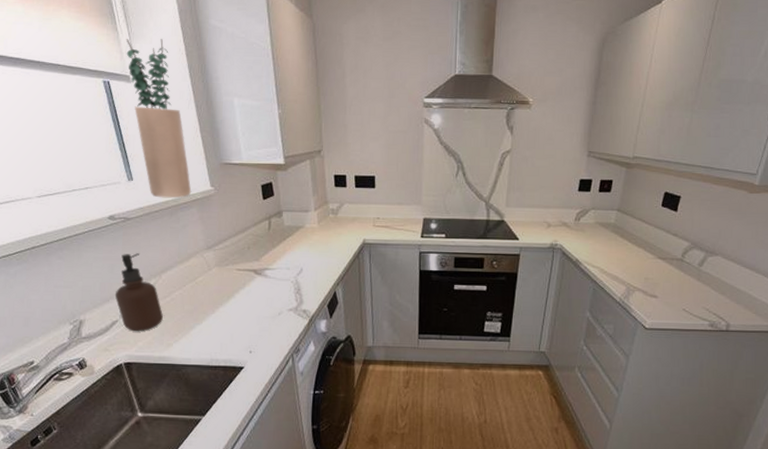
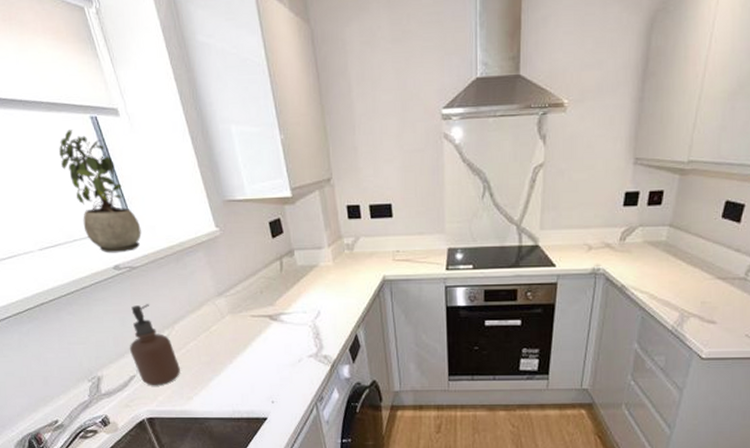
potted plant: none [69,91,140,205] -> present [59,129,142,254]
vase: present [126,39,192,199] -> none [108,63,196,243]

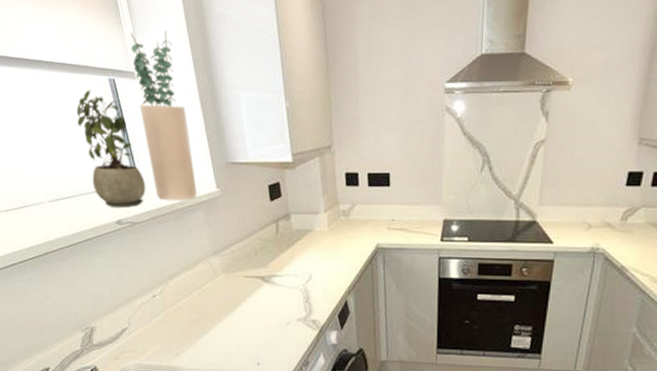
vase: none [108,63,196,243] -> present [130,31,198,201]
soap dispenser: present [129,304,180,385] -> none [123,259,171,340]

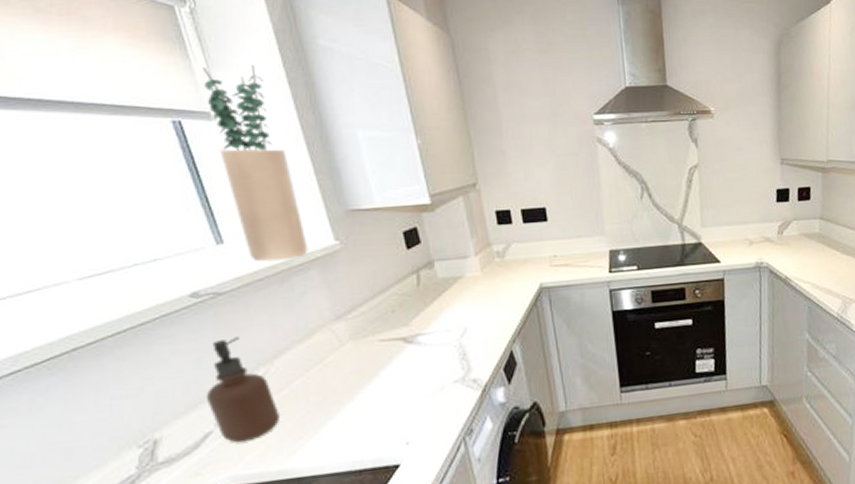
potted plant: present [77,90,146,209] -> none [123,135,234,279]
soap dispenser: none [123,259,171,340] -> present [205,337,279,442]

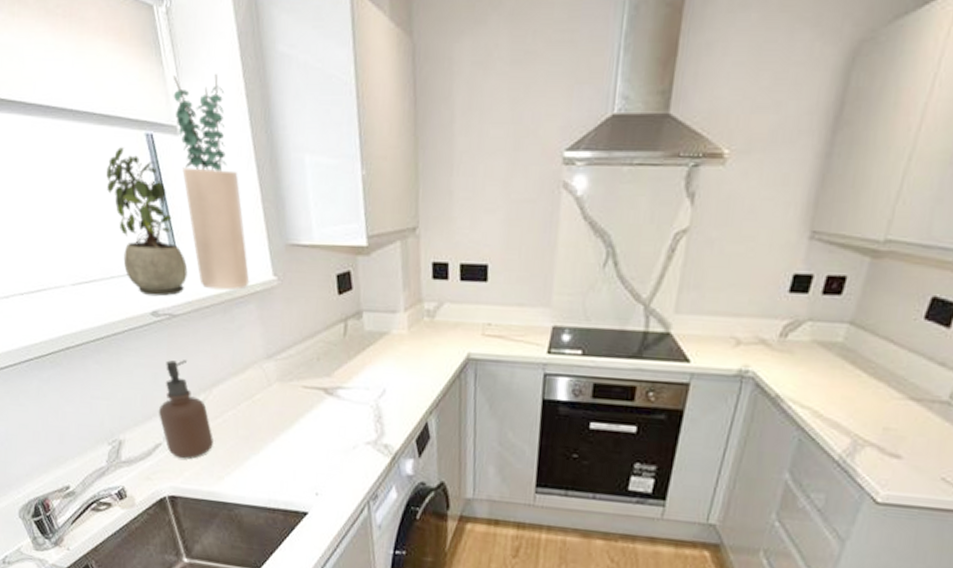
potted plant: none [123,135,234,279] -> present [106,147,188,297]

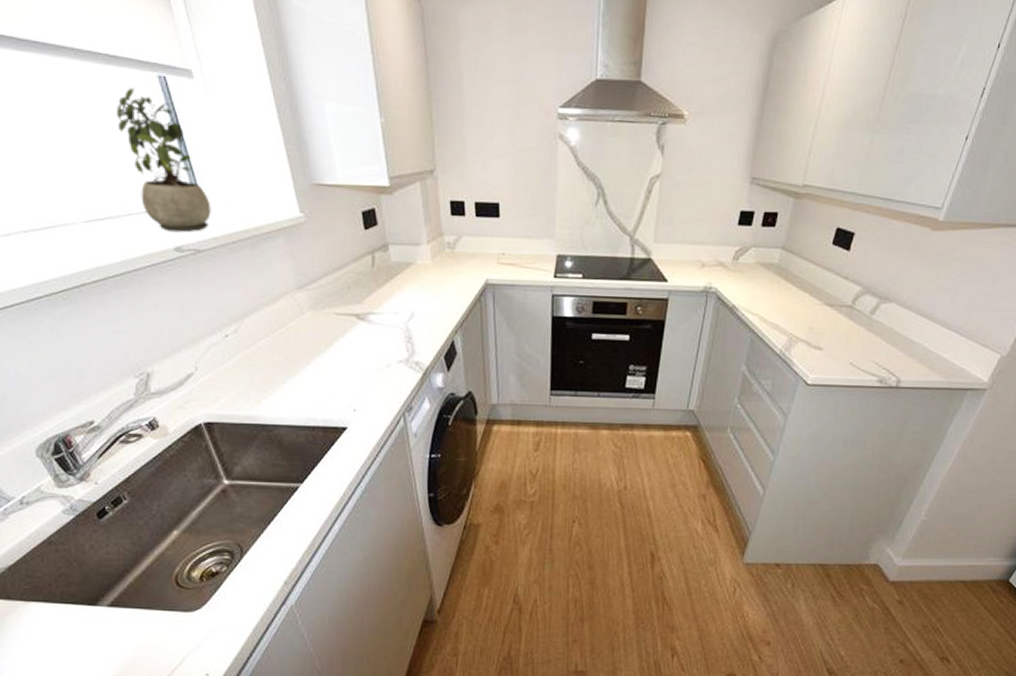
soap dispenser: present [158,360,213,458] -> none [188,293,248,386]
vase: present [173,74,250,291] -> none [184,21,277,227]

